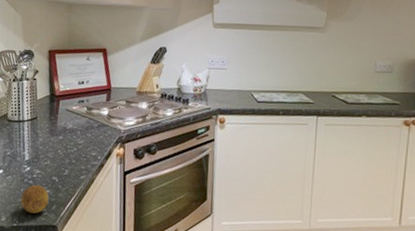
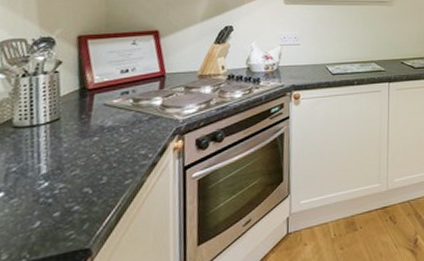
fruit: present [20,184,49,214] -> none [33,201,79,241]

